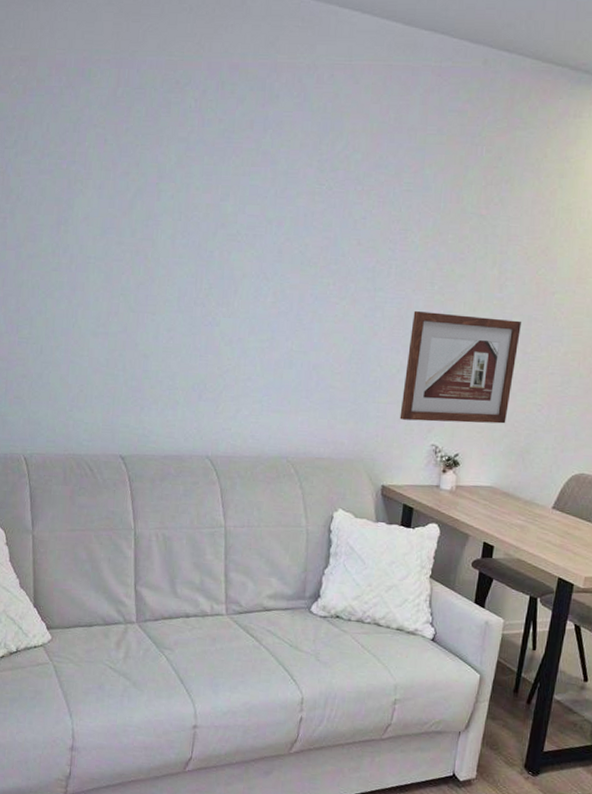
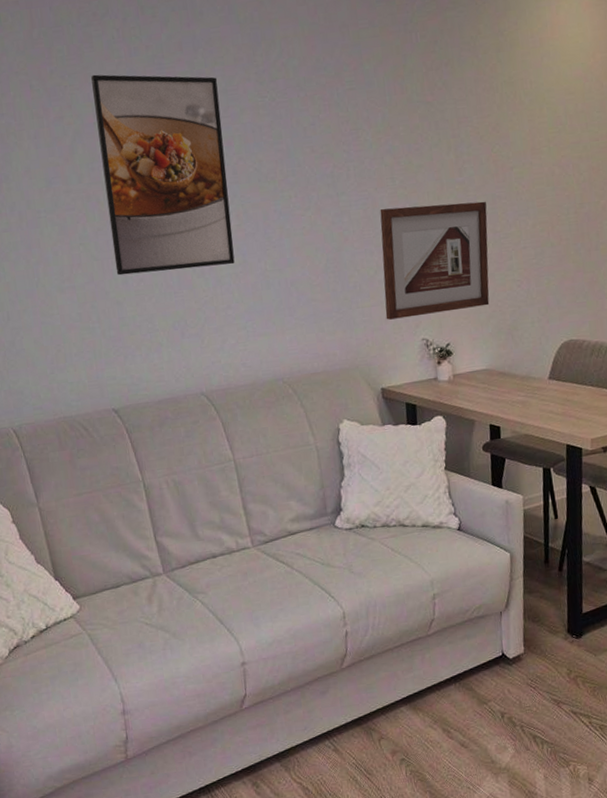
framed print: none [149,138,281,339] -> present [91,74,235,276]

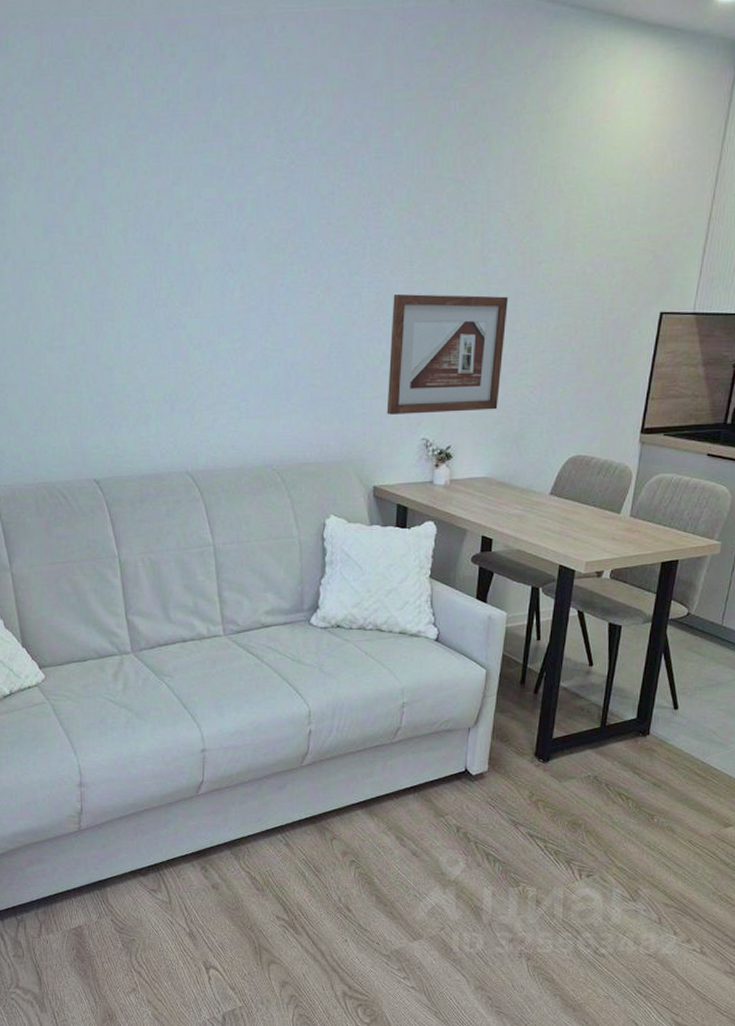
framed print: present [91,74,235,276] -> none [100,116,235,339]

